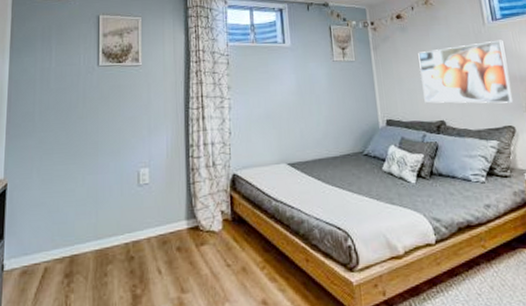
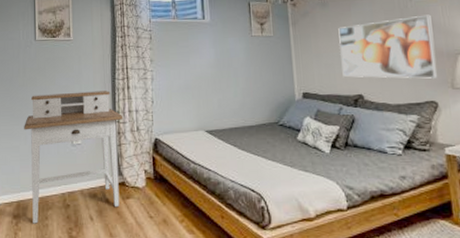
desk: none [81,122,198,283] -> present [24,91,124,224]

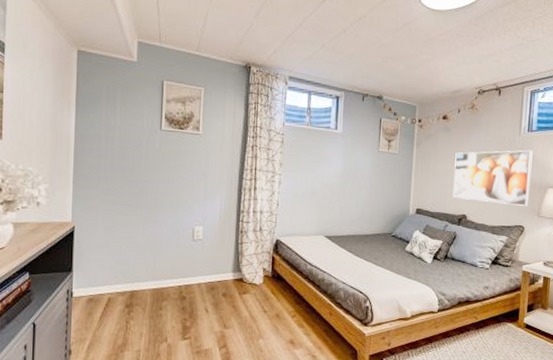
desk: present [24,91,124,224] -> none [142,187,248,314]

